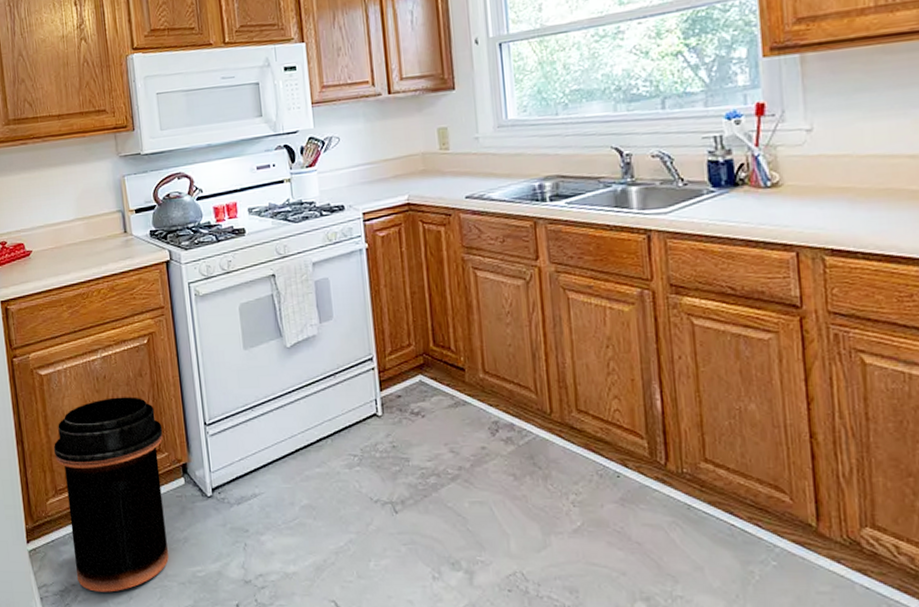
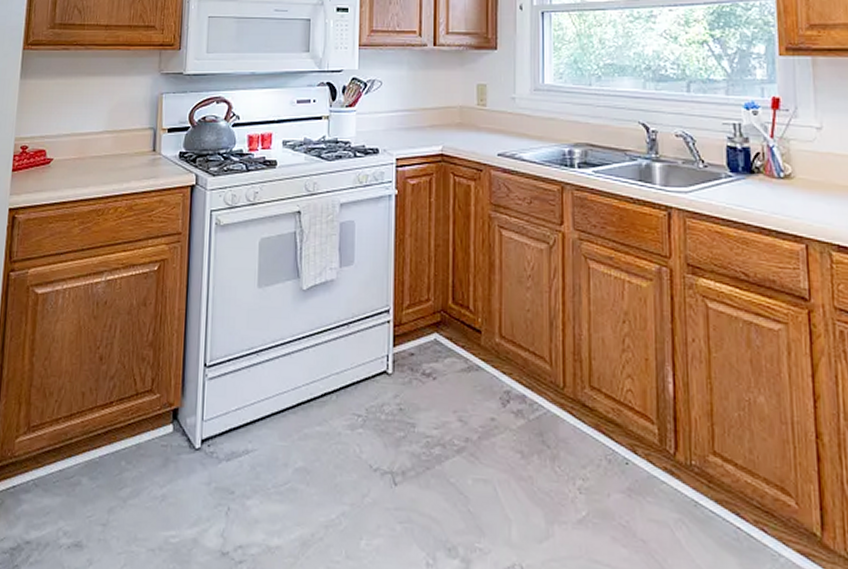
trash can: present [53,397,169,592] -> none [34,326,159,555]

